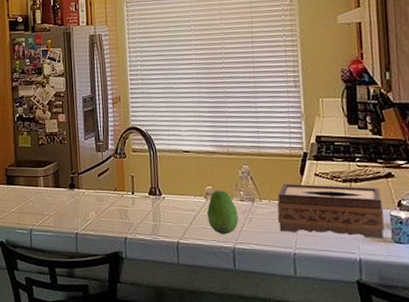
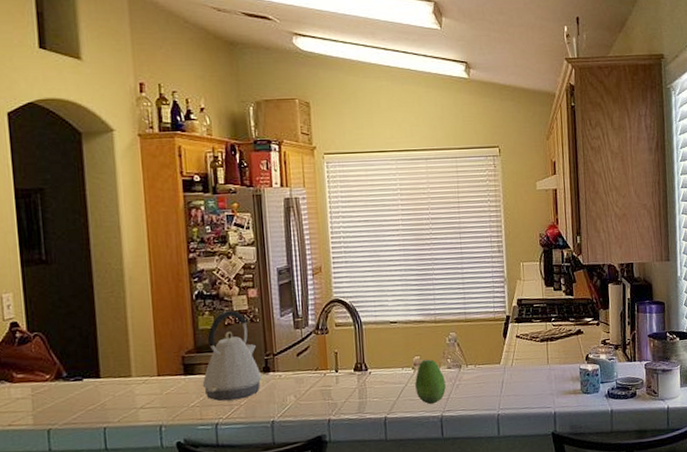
kettle: none [20,132,69,211] -> present [202,310,262,402]
tissue box: present [277,183,384,239] -> none [482,344,575,395]

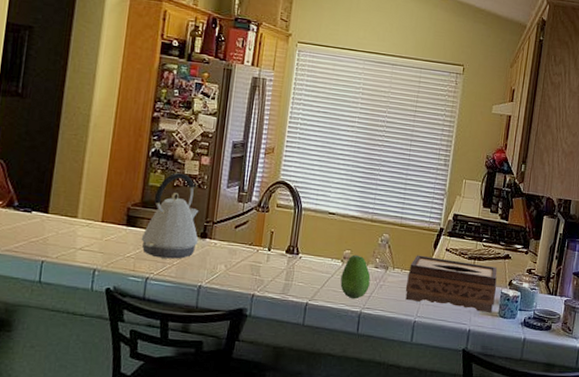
tissue box: none [482,344,575,395] -> present [405,255,498,314]

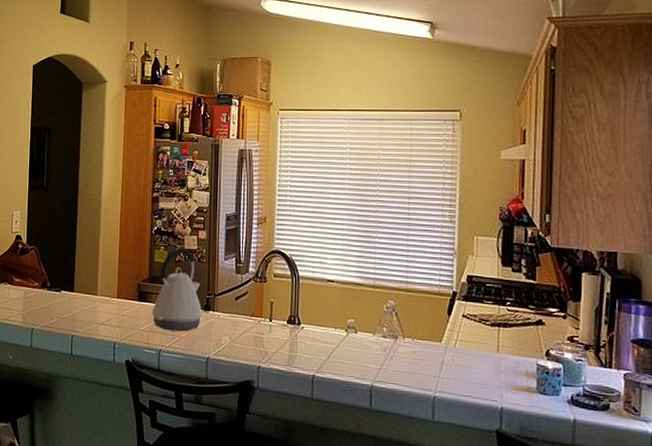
fruit: present [340,254,371,299] -> none [347,323,379,372]
tissue box: present [405,255,498,314] -> none [421,322,531,389]

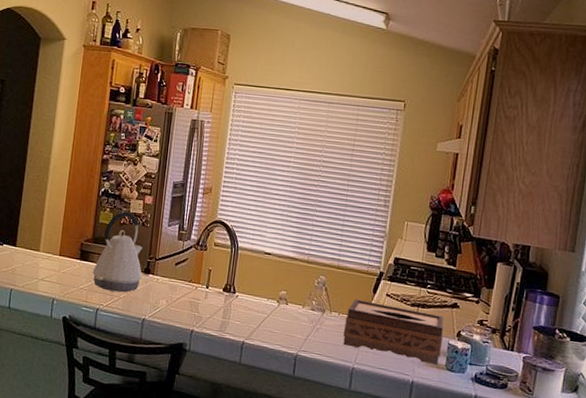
tissue box: none [421,322,531,389] -> present [343,299,444,366]

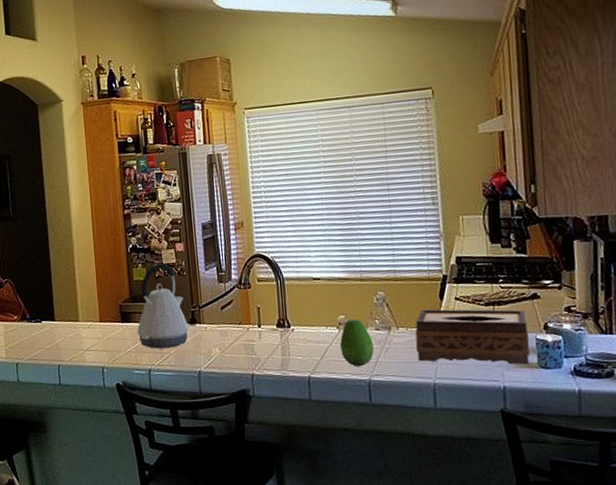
fruit: none [276,295,307,341] -> present [340,319,374,367]

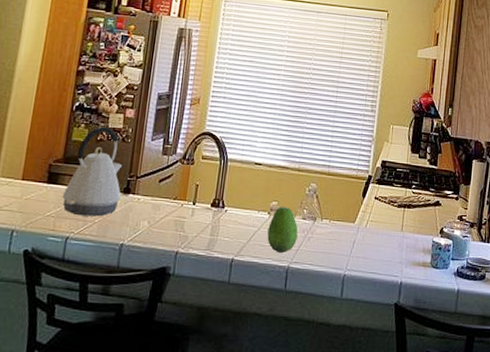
tissue box: present [415,309,530,365] -> none [334,204,428,264]

